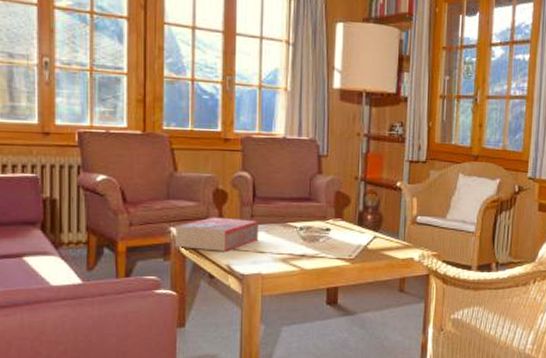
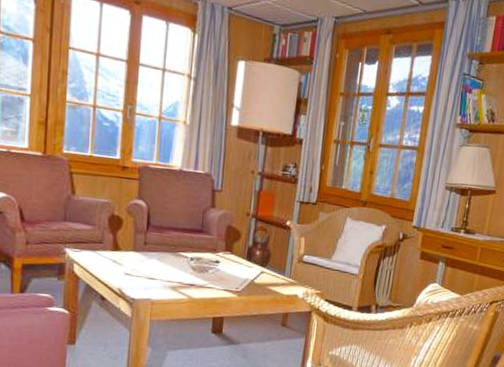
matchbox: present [175,217,259,251] -> none [70,241,152,276]

